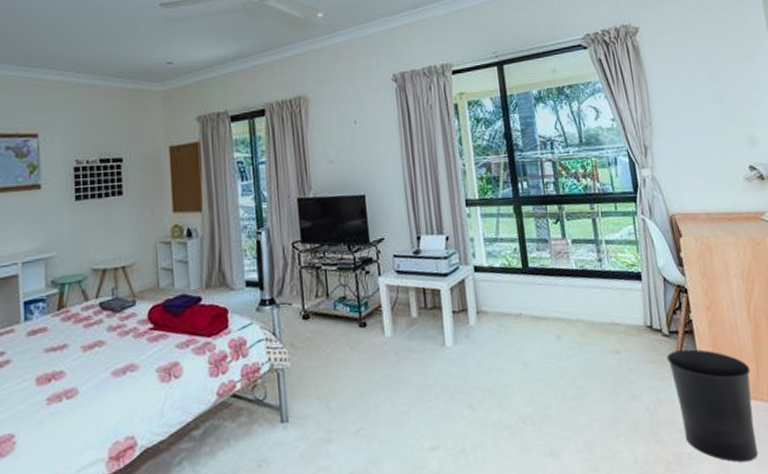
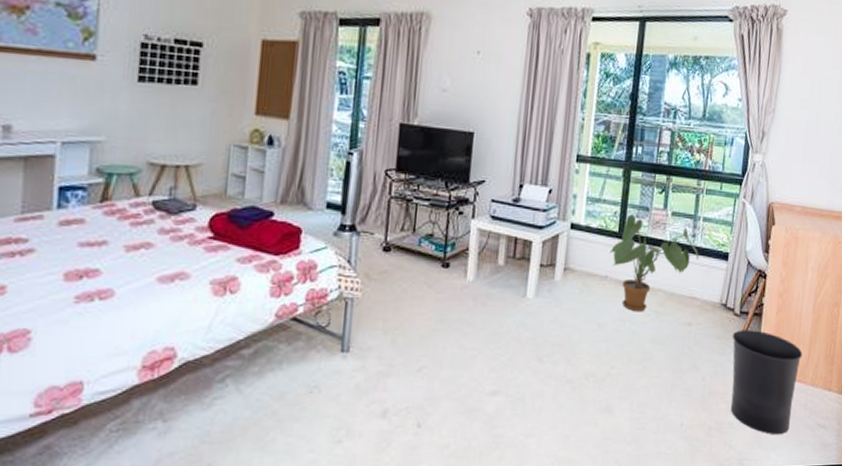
house plant: none [518,248,611,346] -> present [609,214,699,311]

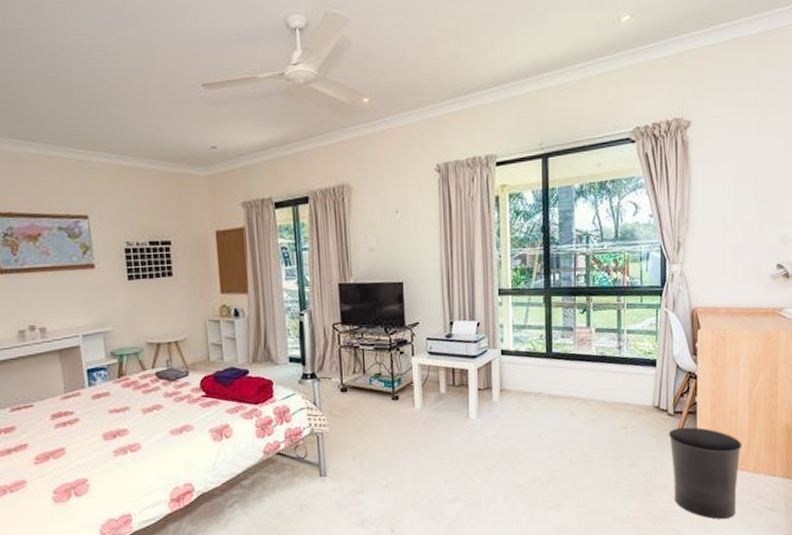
house plant: present [609,214,699,311] -> none [540,335,627,421]

